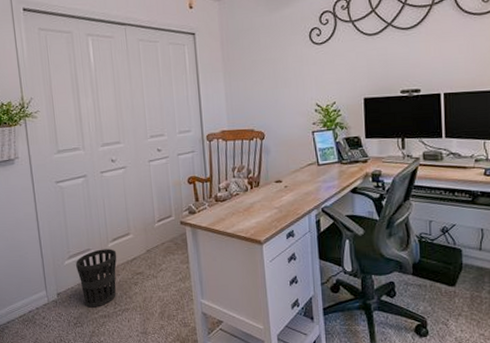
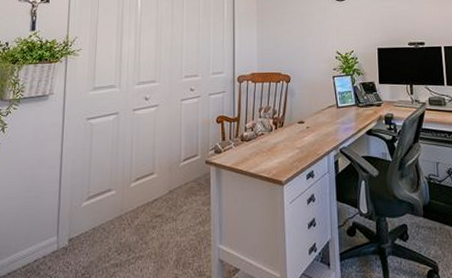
wastebasket: present [76,249,117,308] -> none [94,189,138,255]

